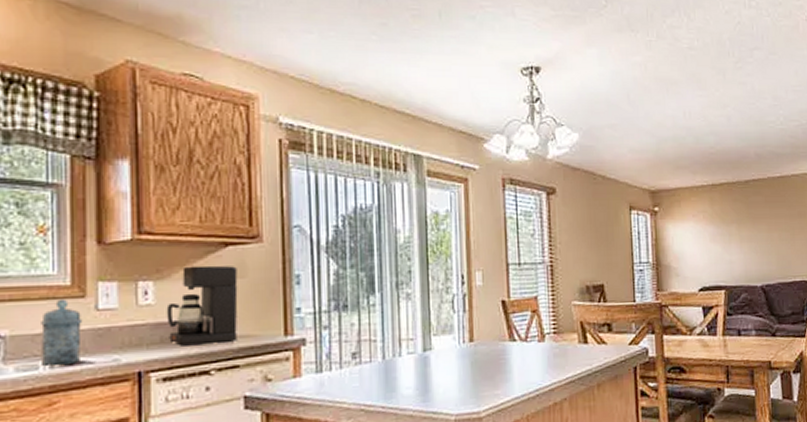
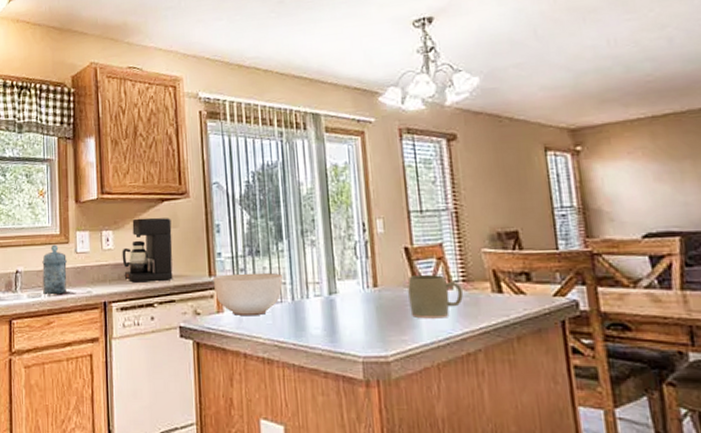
bowl: none [289,329,373,379] -> present [212,272,283,315]
mug: none [503,327,553,372] -> present [407,274,463,319]

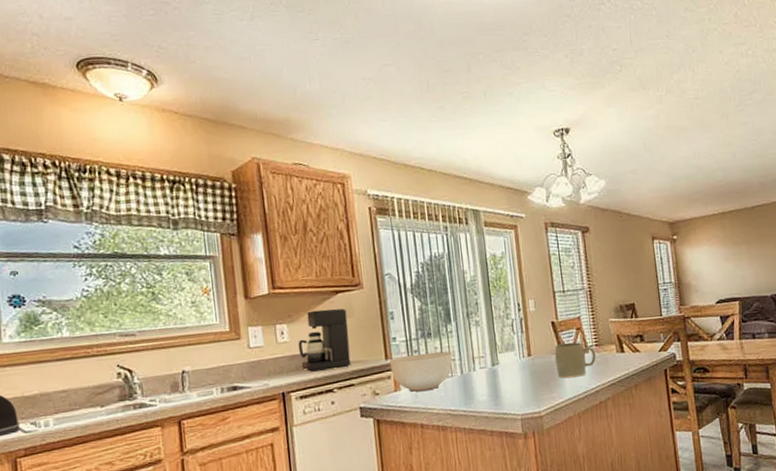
canister: present [42,244,68,295] -> none [211,341,241,392]

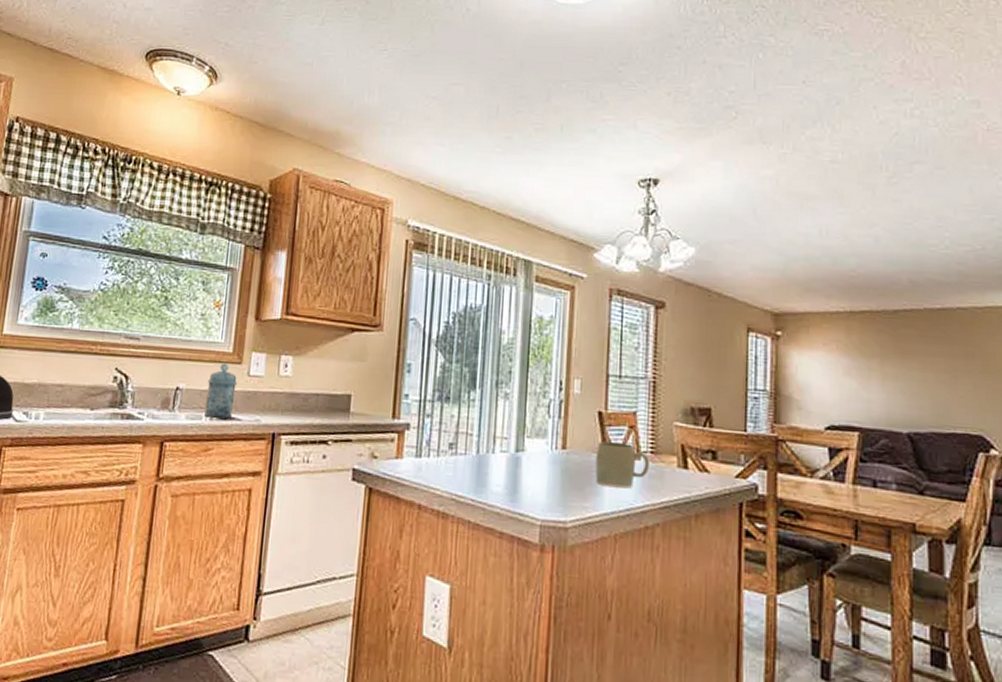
canister: none [211,341,241,392] -> present [204,363,238,420]
coffee maker: present [298,308,351,372] -> none [299,346,360,418]
bowl: present [389,351,452,392] -> none [395,418,470,465]

